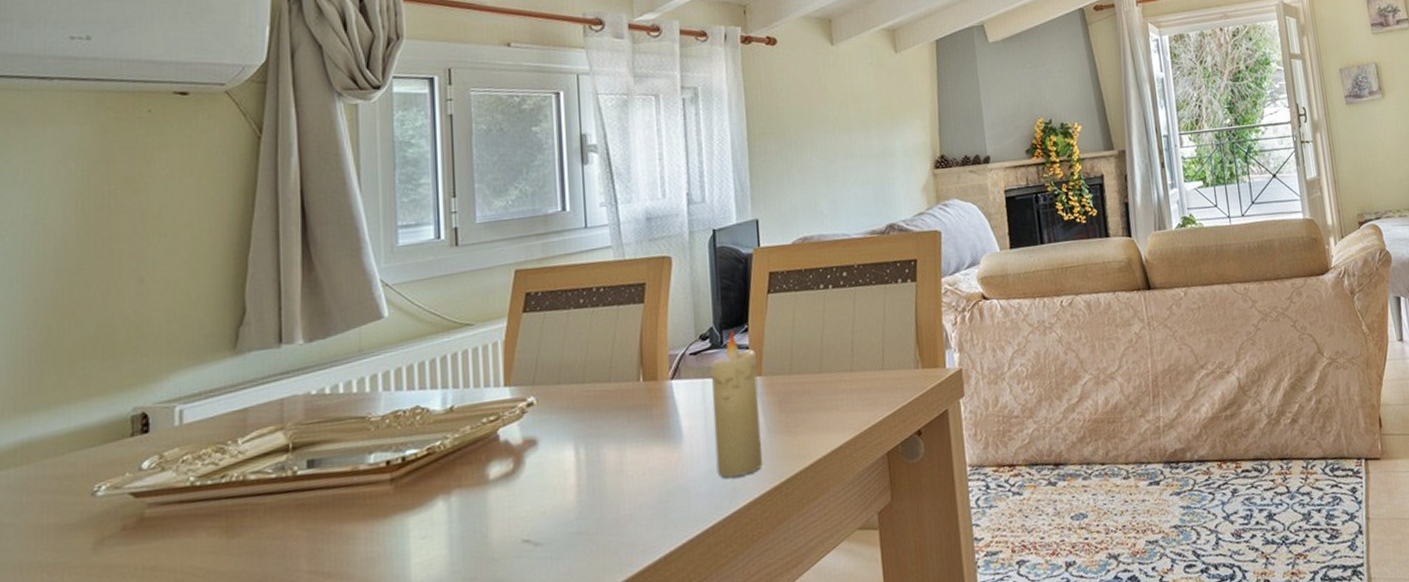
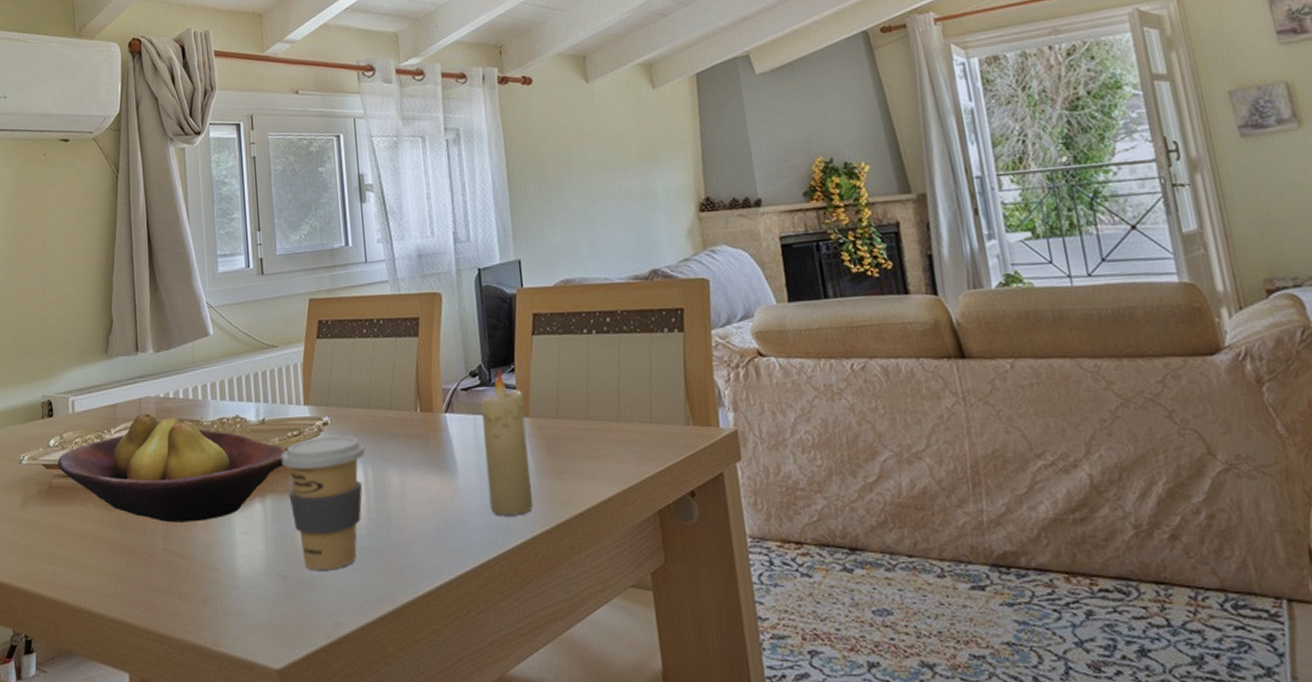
fruit bowl: none [153,414,481,540] -> present [57,412,287,523]
coffee cup: none [472,414,578,566] -> present [281,435,366,570]

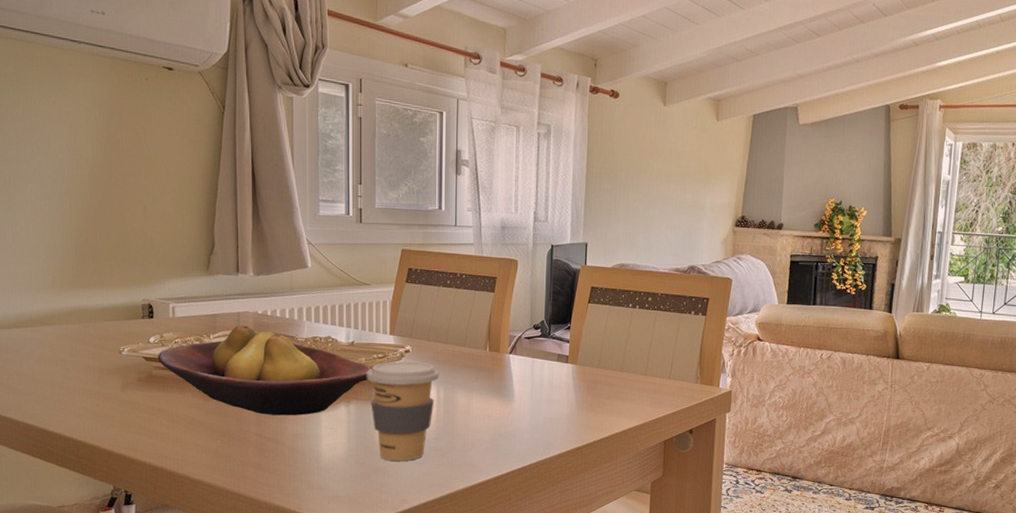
candle: present [480,369,533,515] -> none [536,326,575,434]

